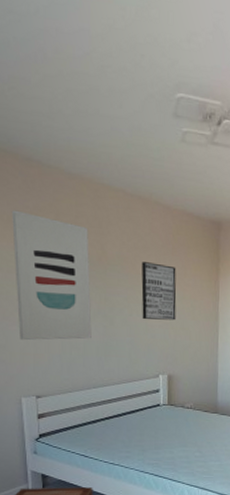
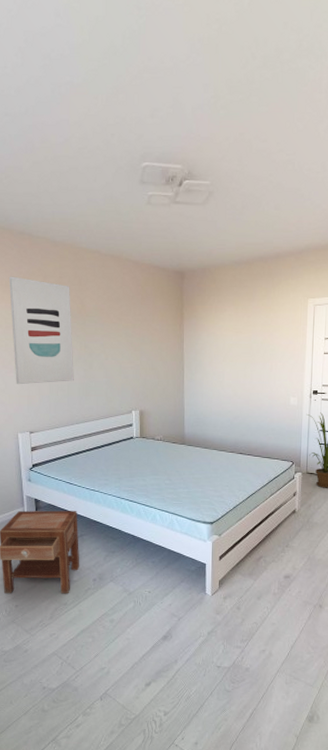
wall art: present [141,262,177,321] -> none [115,312,146,363]

